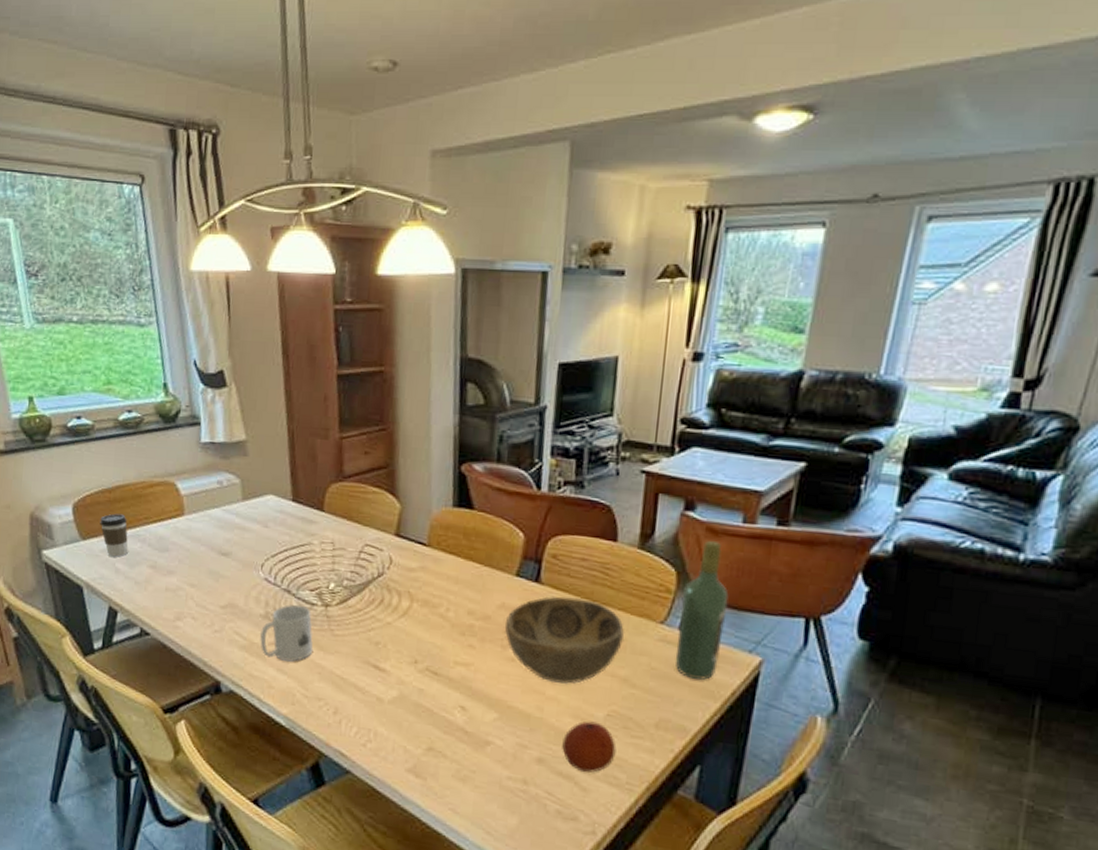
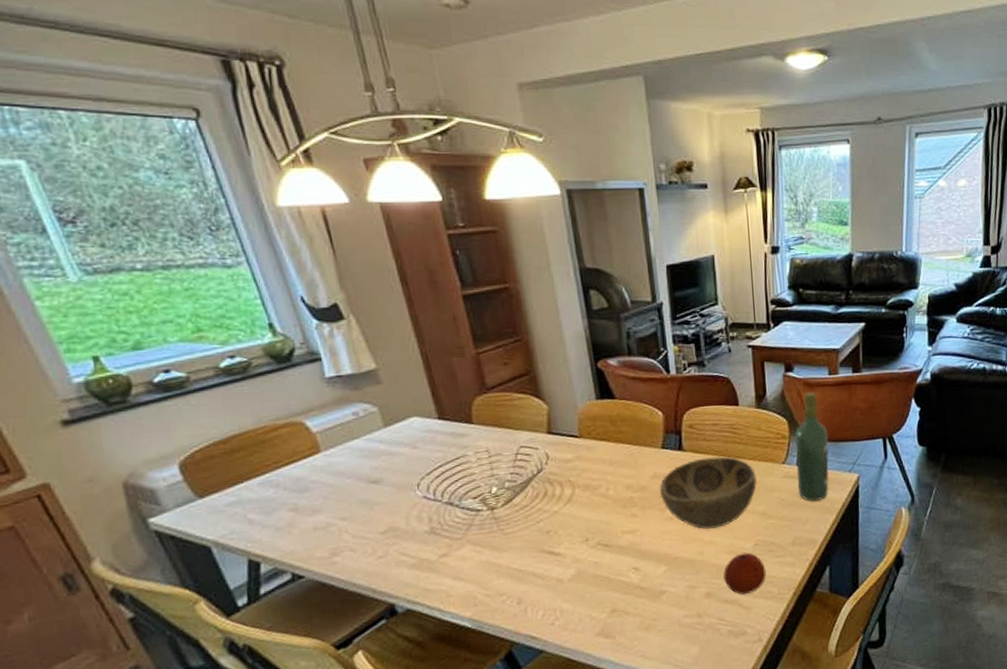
coffee cup: present [100,513,128,557] -> none [218,463,260,509]
mug: present [259,604,314,662] -> none [428,513,487,569]

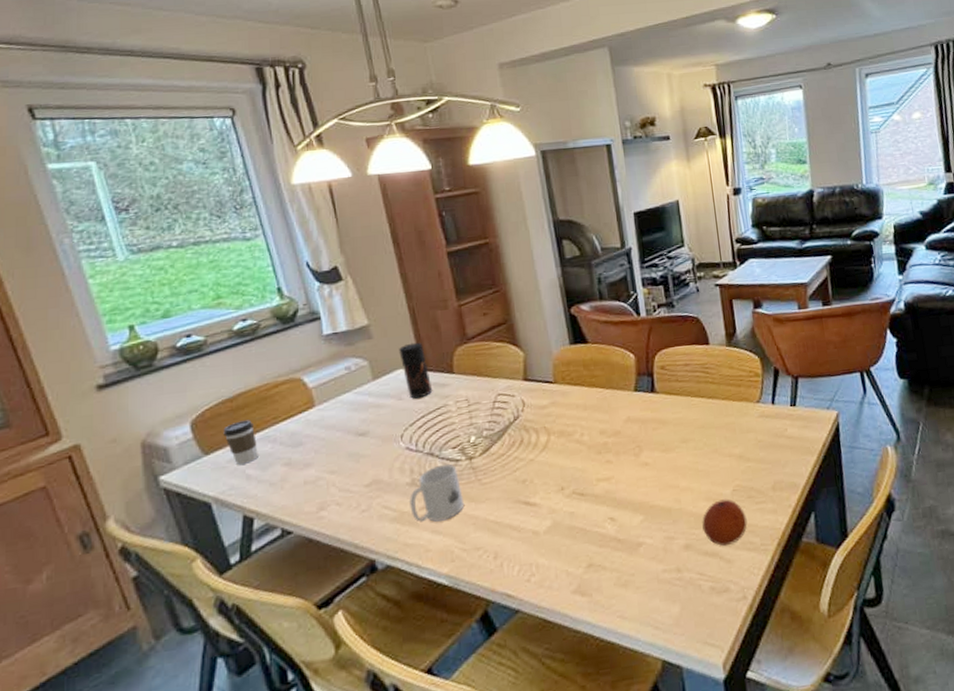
coffee cup: none [218,463,260,509] -> present [223,420,258,465]
pepper grinder: none [412,389,450,448] -> present [399,342,433,399]
mug: none [428,513,487,569] -> present [408,463,465,522]
decorative bowl: present [659,456,758,529] -> none [632,397,733,475]
wine bottle: present [795,393,829,501] -> none [768,328,807,442]

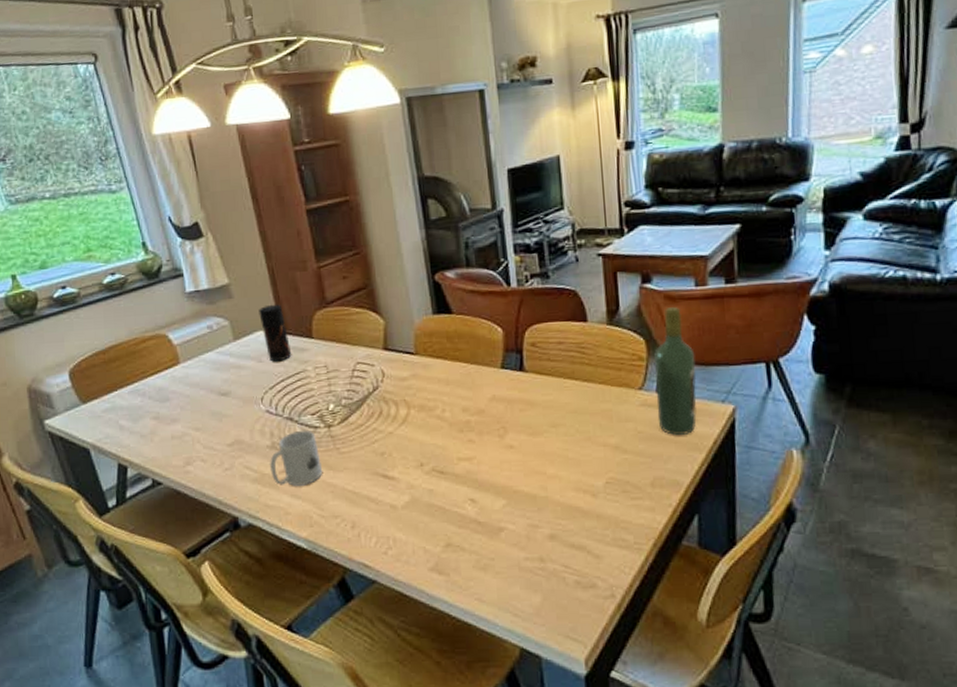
coffee cup: present [223,420,258,465] -> none [98,372,130,415]
fruit: present [702,499,748,547] -> none [570,491,620,541]
wine bottle: none [768,328,807,442] -> present [654,307,697,435]

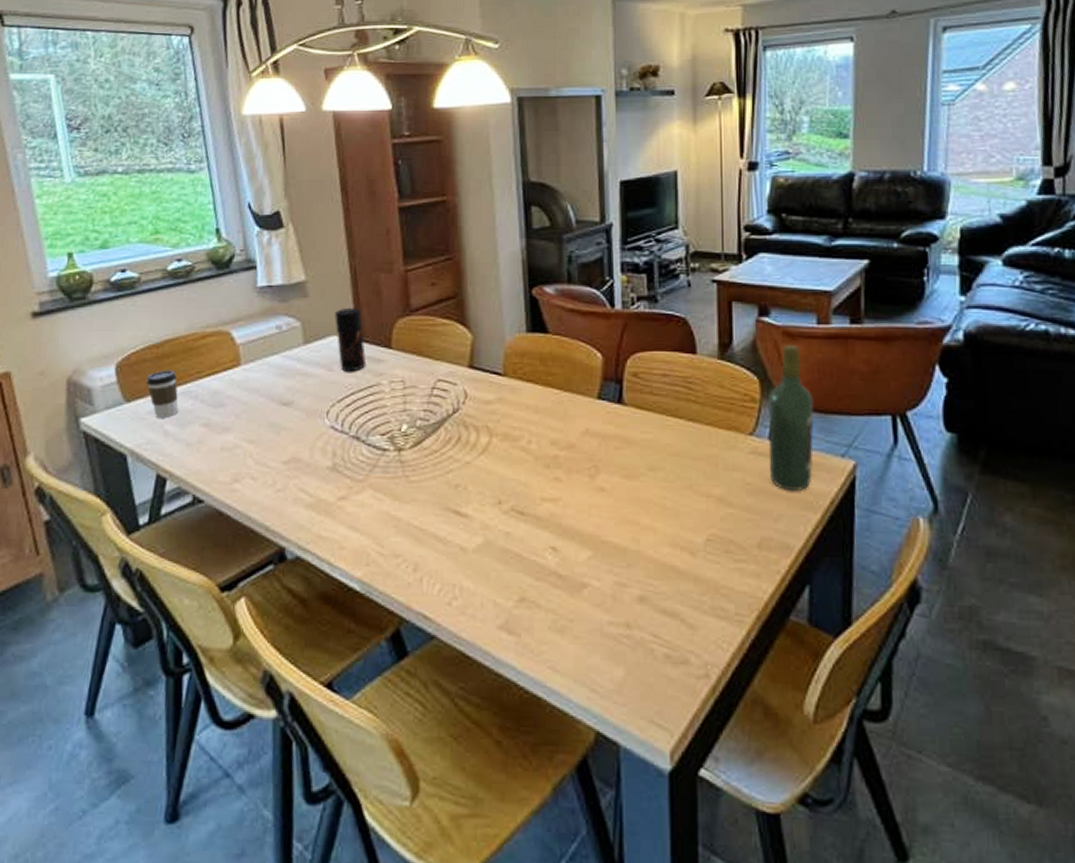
coffee cup: none [98,372,130,415] -> present [146,370,179,418]
mug: present [269,430,323,486] -> none [327,451,388,517]

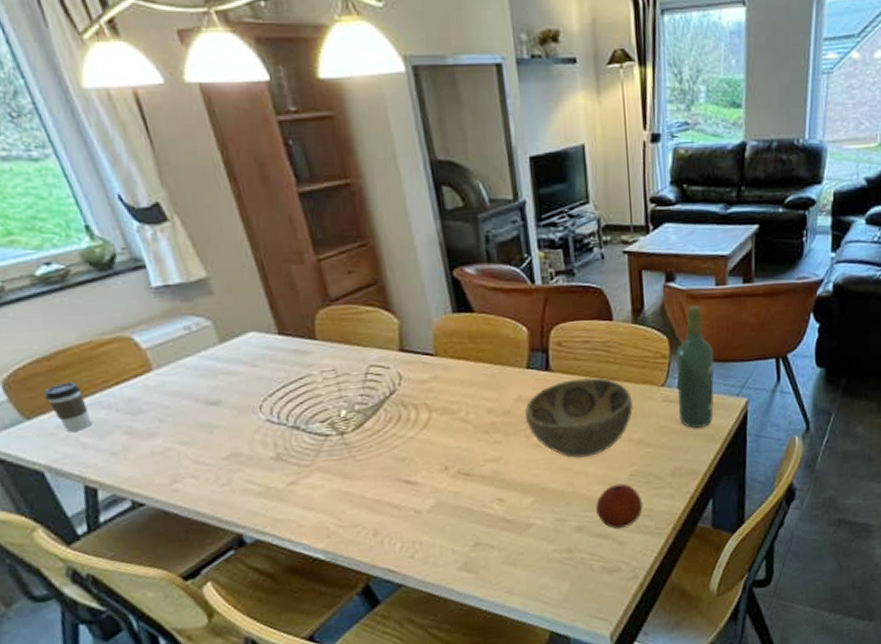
pepper grinder: present [335,307,367,372] -> none [248,301,293,367]
decorative bowl: none [590,416,715,510] -> present [524,377,634,458]
fruit: none [663,548,721,608] -> present [596,483,643,529]

